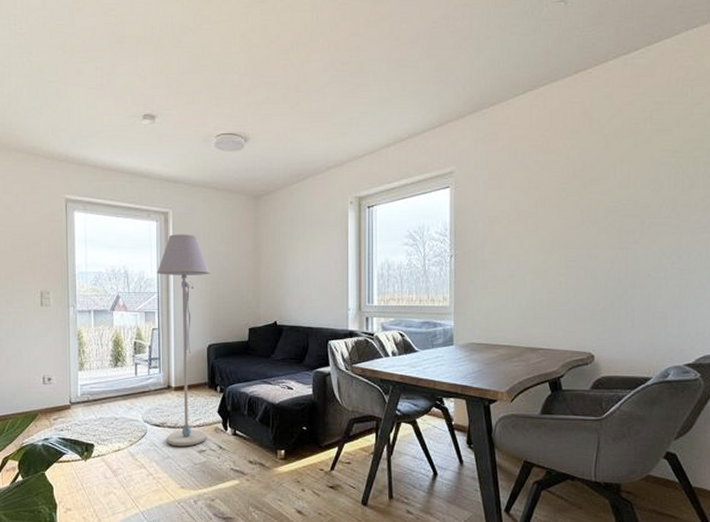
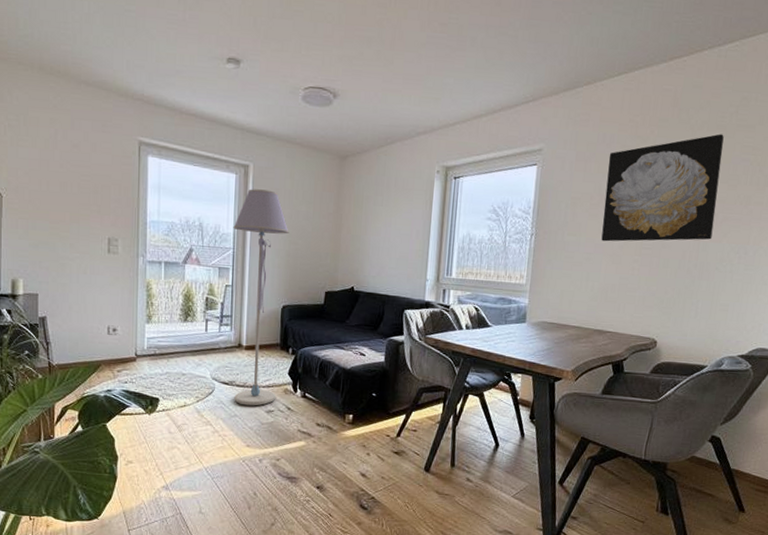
wall art: none [522,140,641,257] -> present [601,134,724,242]

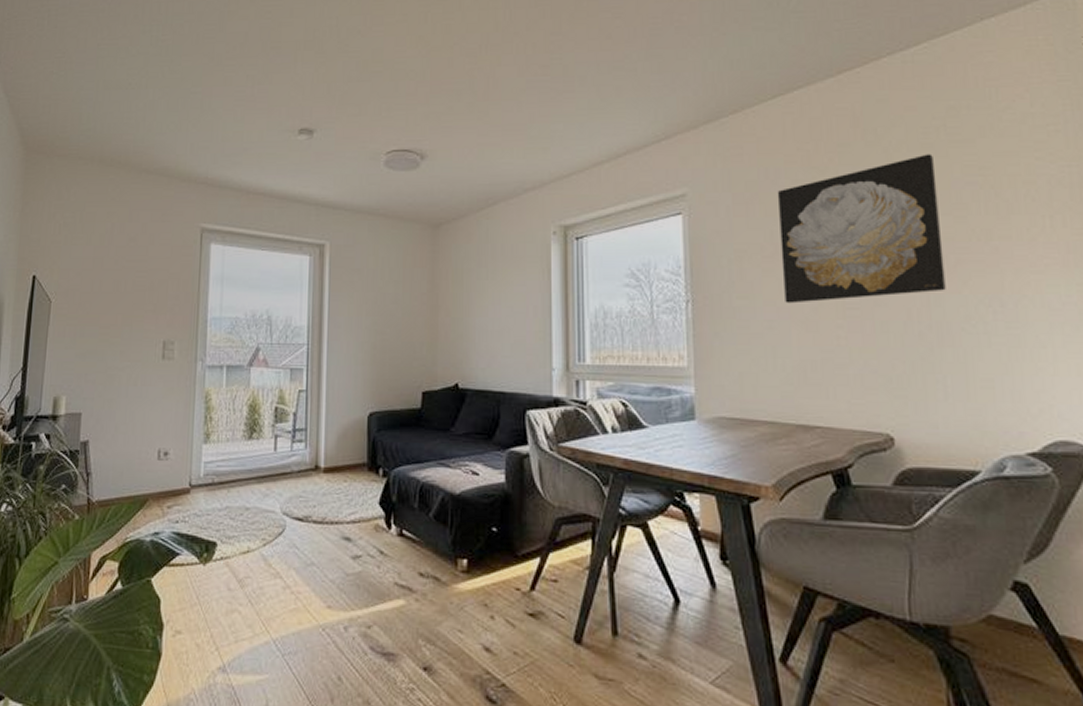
floor lamp: present [233,189,289,406] -> none [307,271,374,550]

